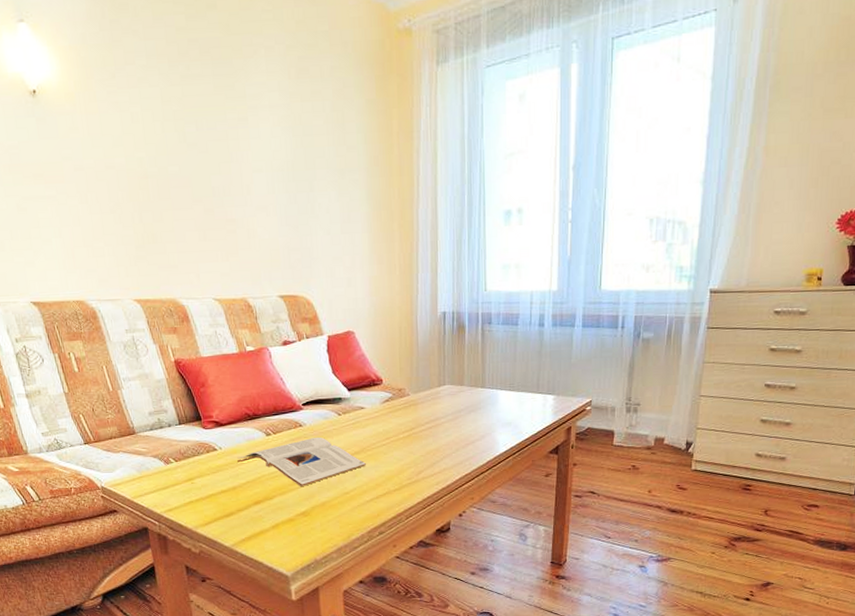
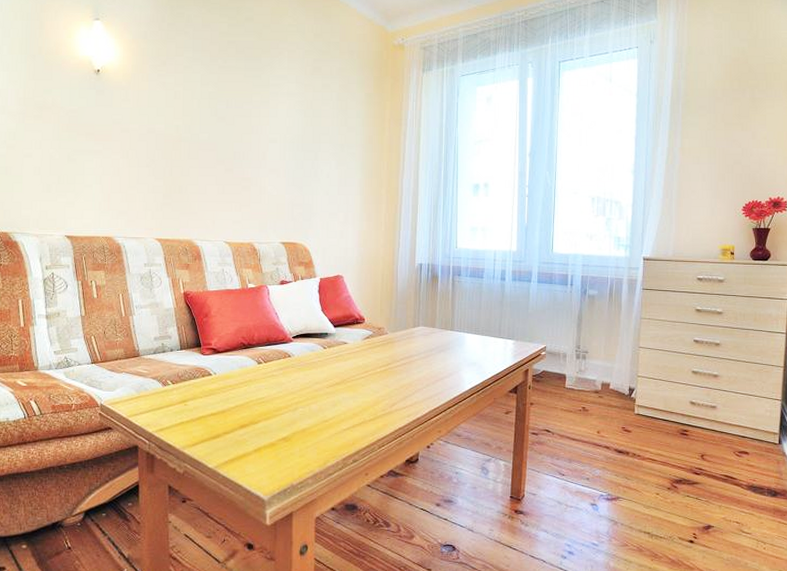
magazine: present [237,437,366,486] -> none [229,367,345,413]

